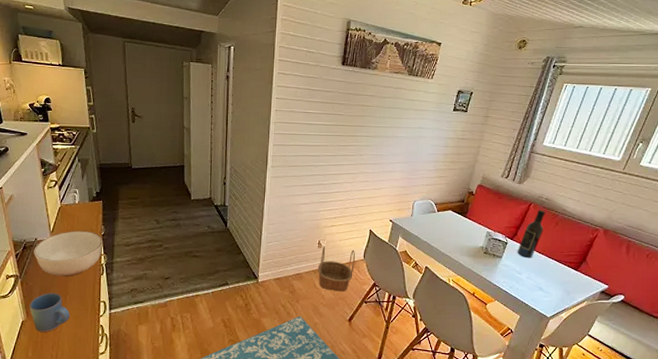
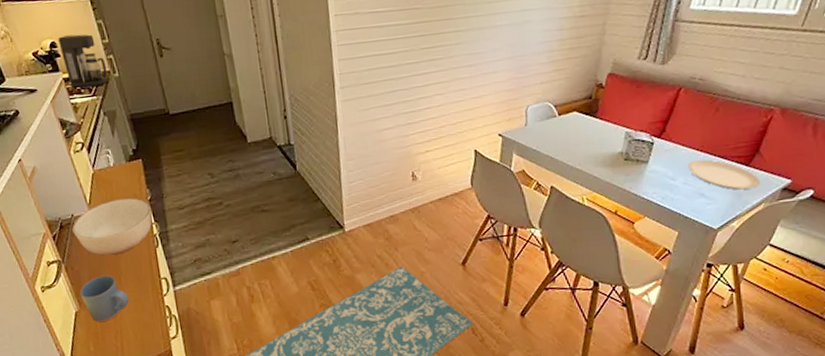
coffee maker: none [52,94,88,138] -> present [58,34,108,88]
basket: present [317,246,355,292] -> none [415,177,461,231]
wine bottle: present [517,209,545,259] -> none [667,94,700,159]
plate: none [532,261,585,289] -> present [688,160,760,190]

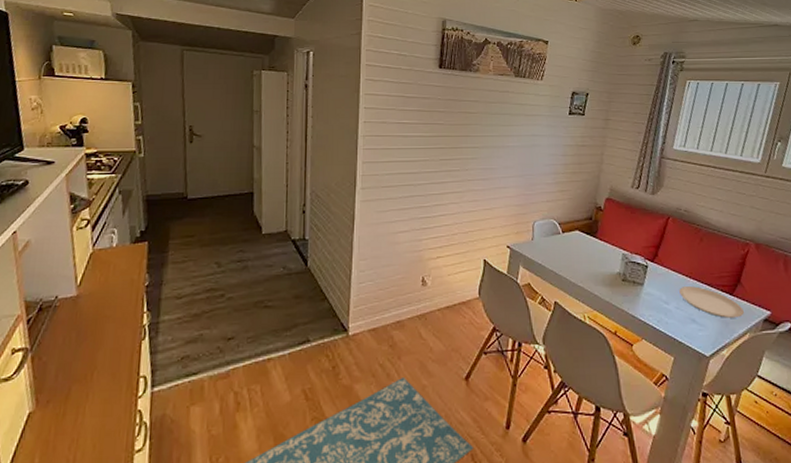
coffee maker: present [58,34,108,88] -> none [90,113,133,165]
bowl: present [72,197,152,256] -> none [52,281,146,346]
mug: present [79,275,130,323] -> none [40,369,98,428]

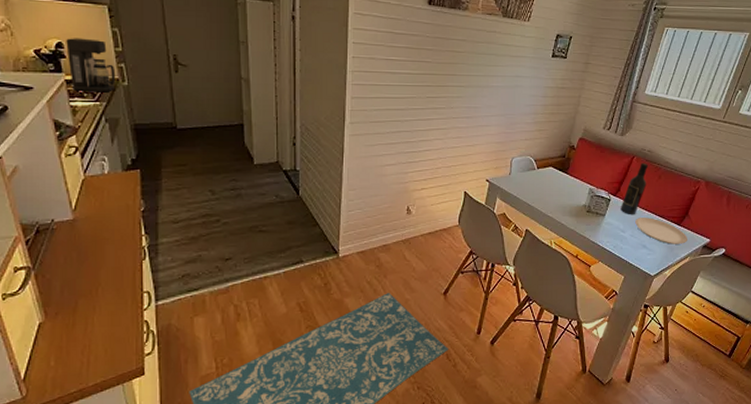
coffee maker: none [90,113,133,165] -> present [66,38,116,93]
wine bottle: none [660,224,688,284] -> present [620,163,648,215]

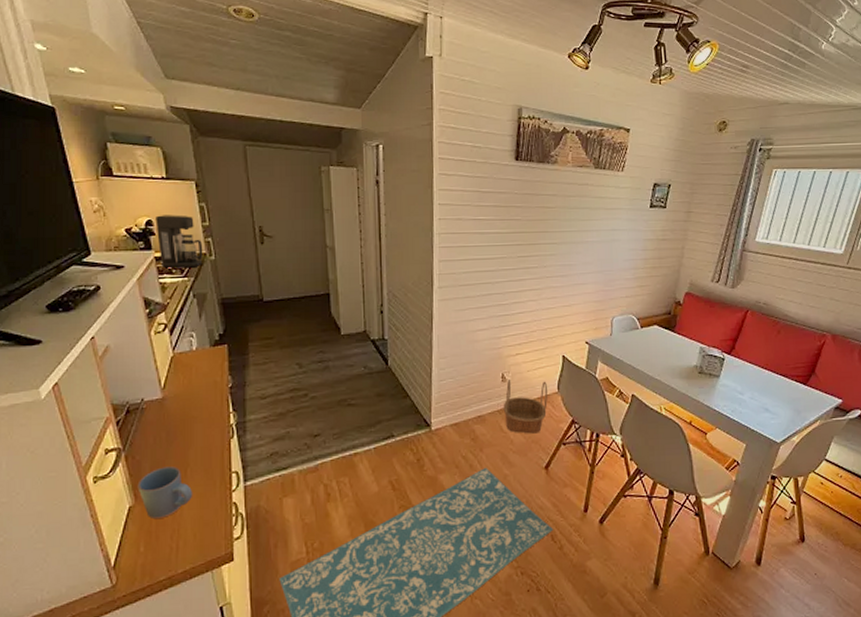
mug: none [47,285,105,336] -> present [137,466,193,520]
basket: none [407,212,449,263] -> present [503,380,548,434]
wine bottle: present [620,163,648,215] -> none [736,317,765,375]
plate: present [635,217,687,244] -> none [754,377,816,407]

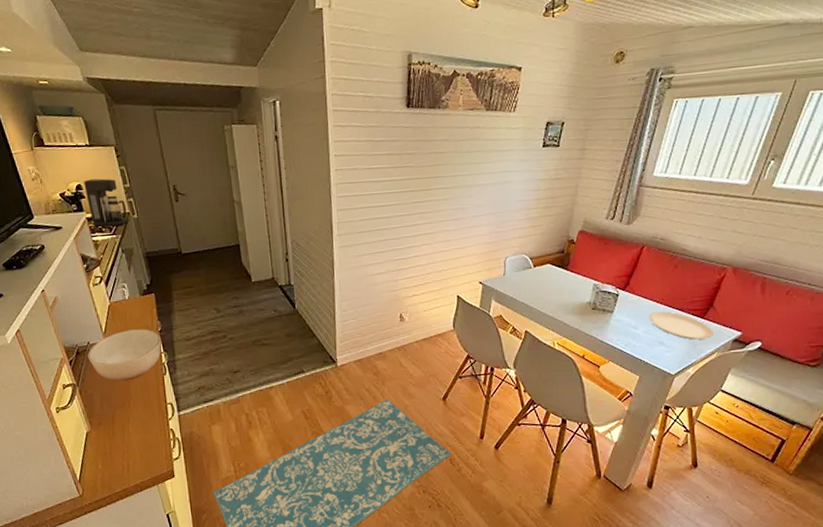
mug: present [137,466,193,520] -> none [91,399,137,443]
bowl: none [140,383,230,445] -> present [88,328,162,381]
basket: present [503,380,548,434] -> none [402,319,444,369]
plate: none [754,377,816,407] -> present [649,311,713,340]

